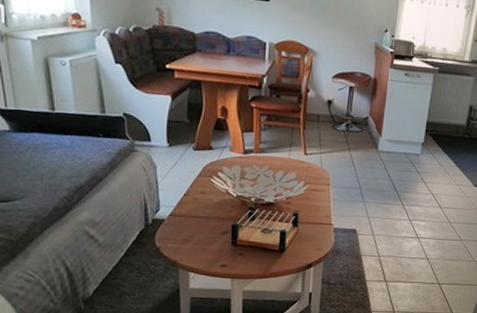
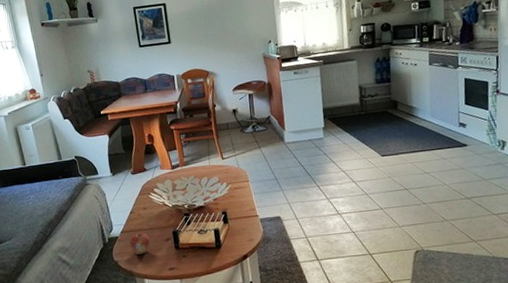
fruit: none [178,218,204,244] -> present [129,232,151,255]

